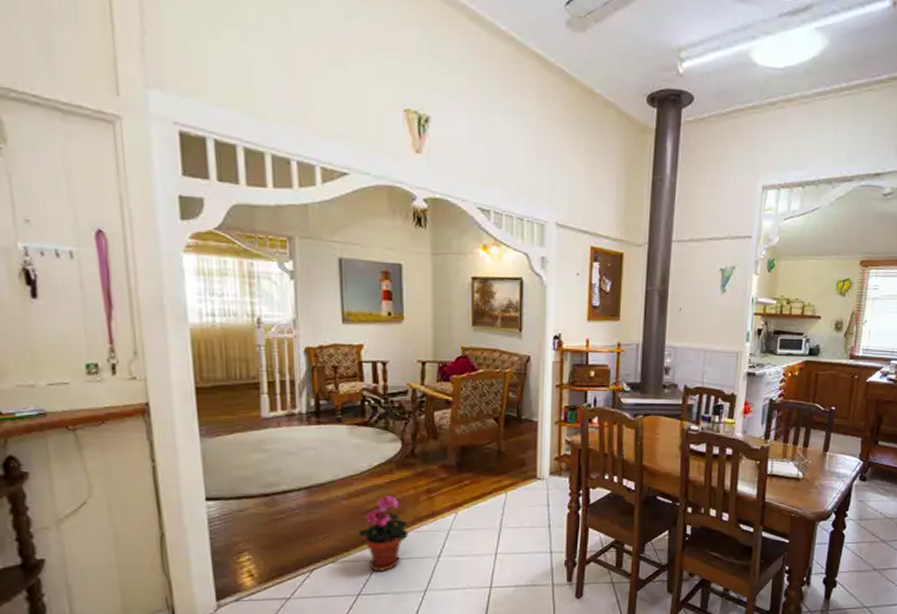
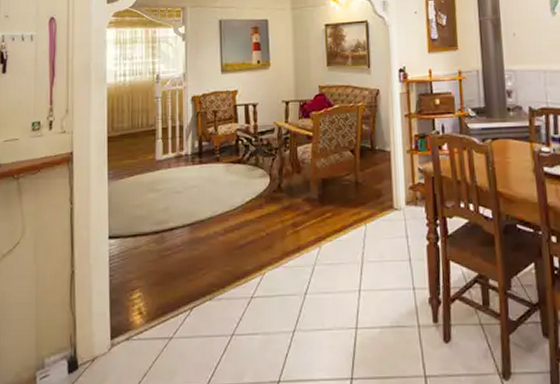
potted plant: present [358,495,409,573] -> none [232,230,277,311]

